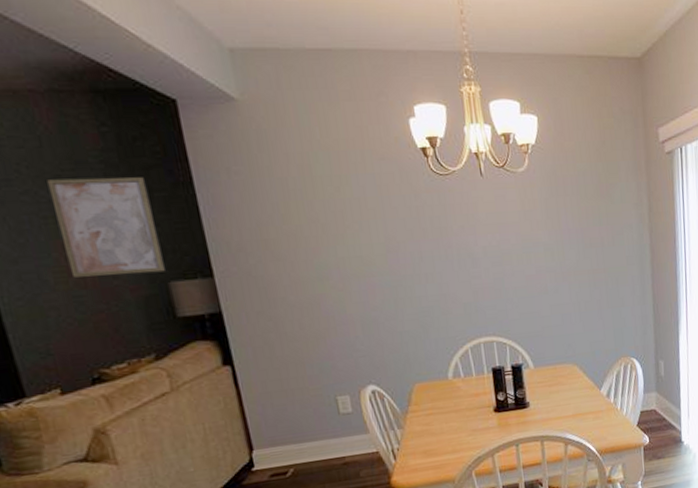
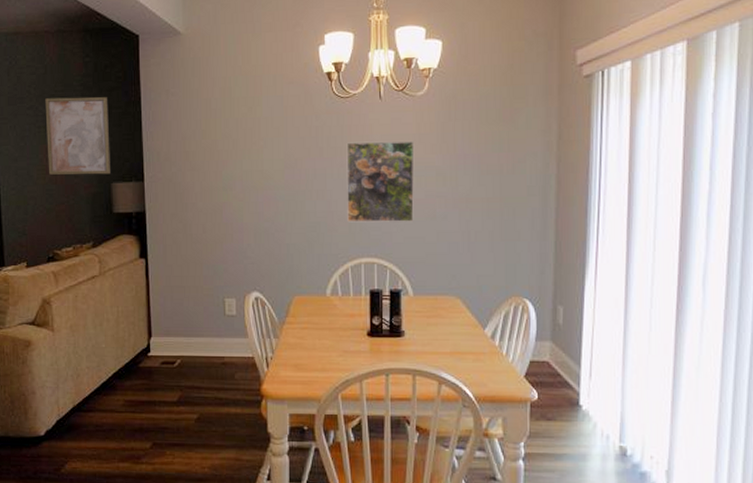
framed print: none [451,219,528,304] -> present [346,141,415,223]

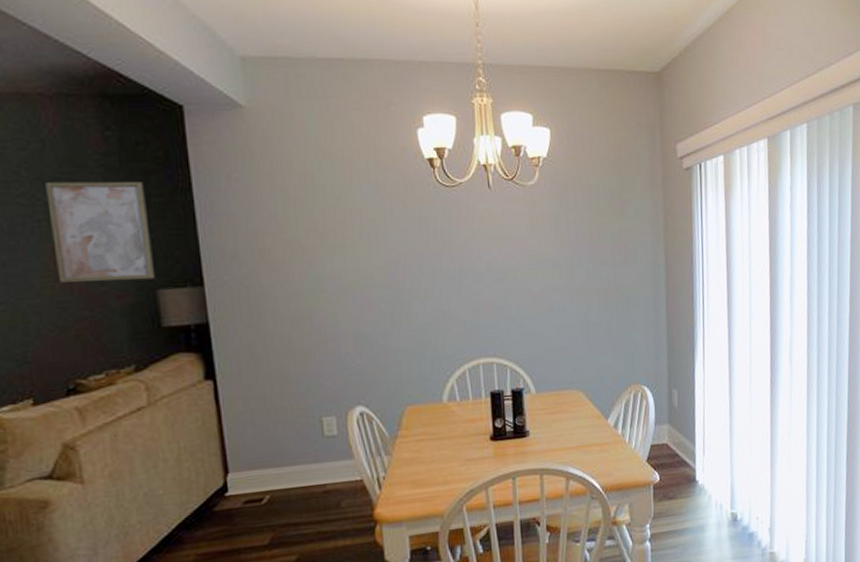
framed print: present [346,141,415,223] -> none [455,233,532,322]

